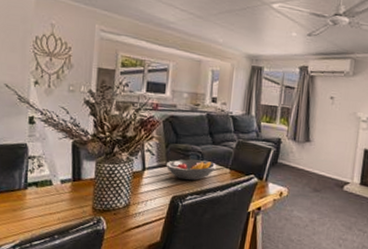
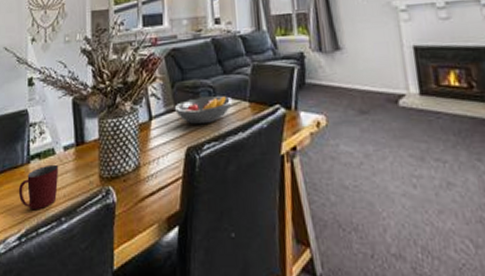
mug: none [14,192,55,227] -> present [18,164,59,210]

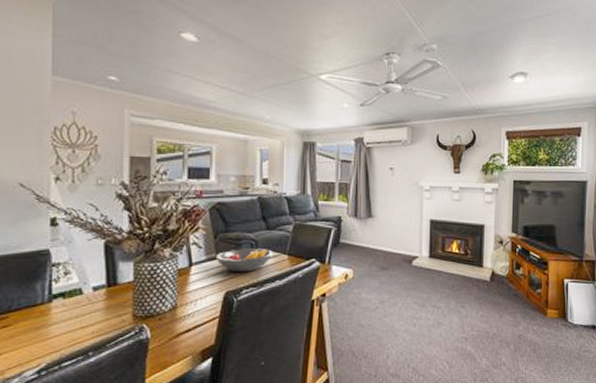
mug: present [18,164,59,210] -> none [37,303,87,346]

